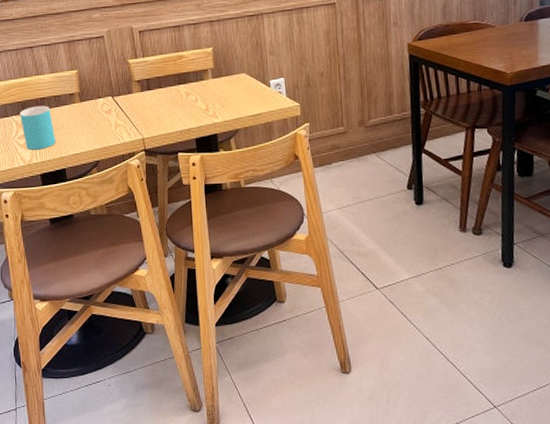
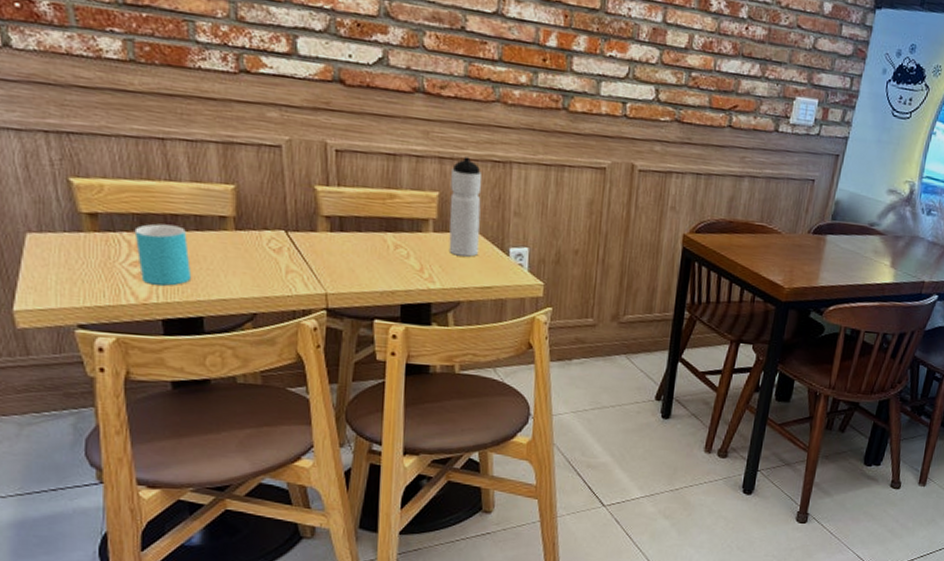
water bottle: none [220,17,247,94] -> present [448,156,481,257]

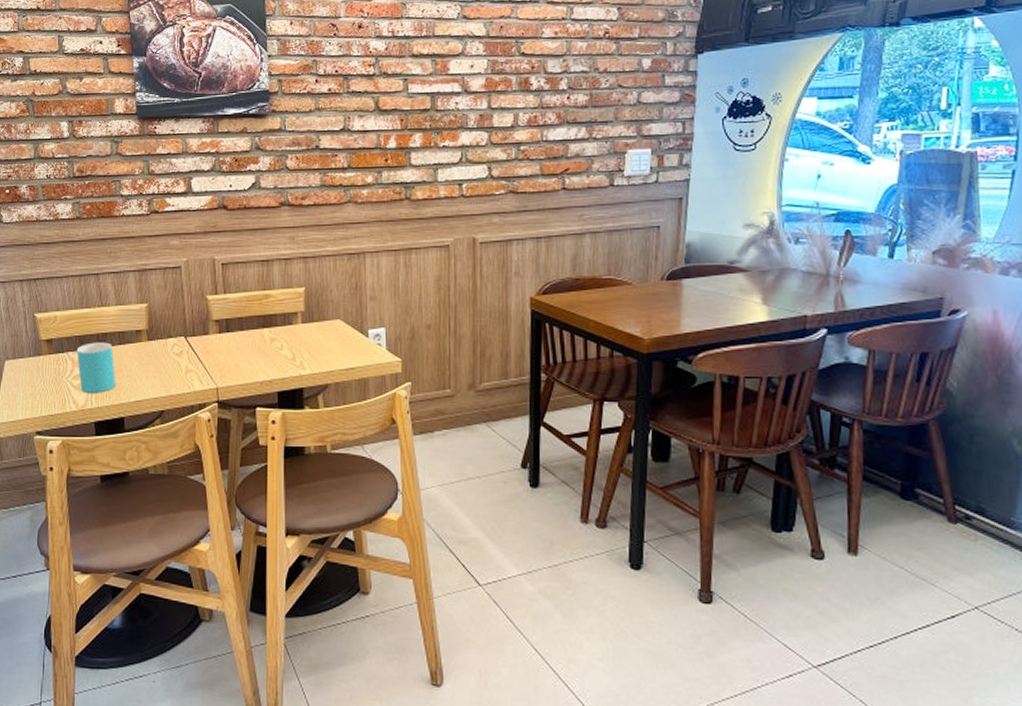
water bottle: present [448,156,481,257] -> none [314,253,342,342]

